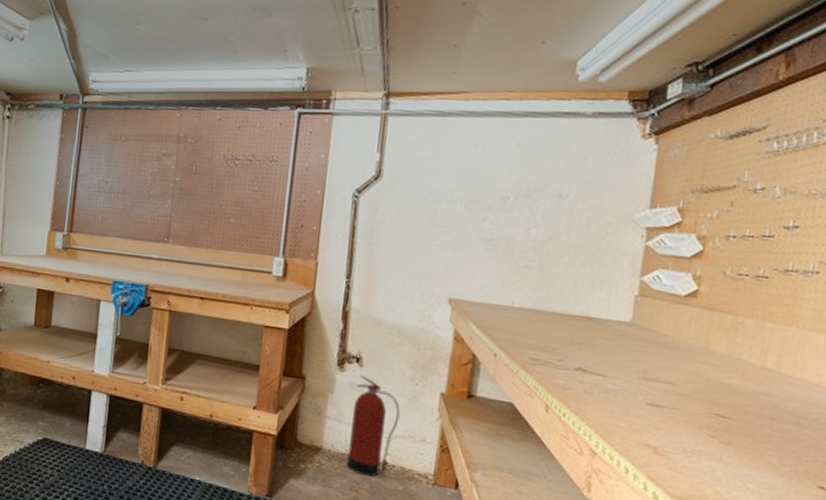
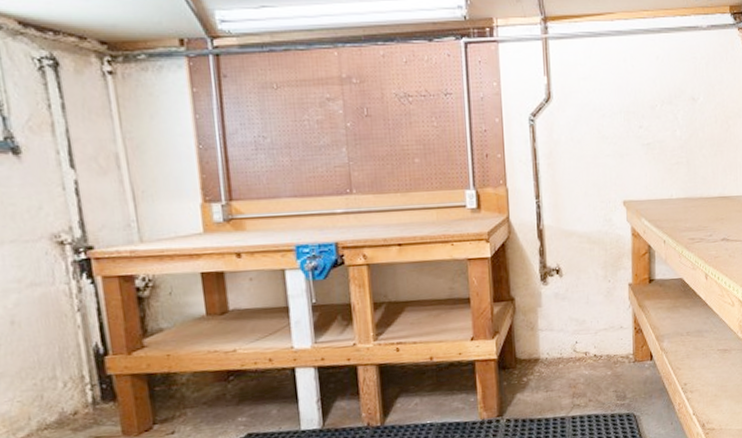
fire extinguisher: present [346,374,401,477] -> none [560,284,600,372]

